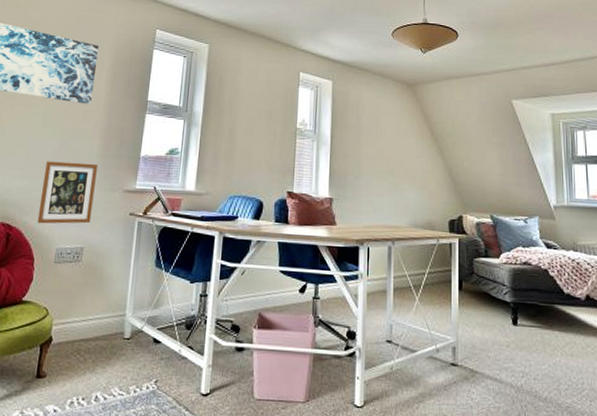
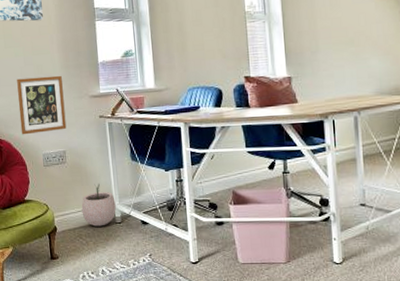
plant pot: none [86,289,129,341] -> present [81,183,116,227]

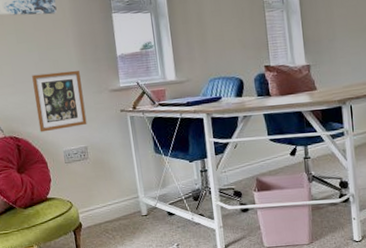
plant pot: present [81,183,116,227] -> none [106,177,142,221]

